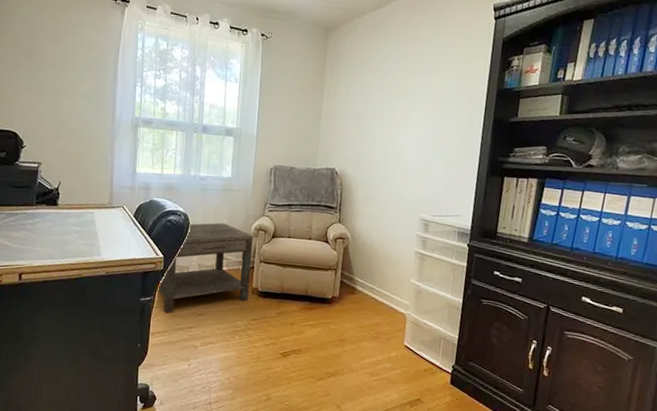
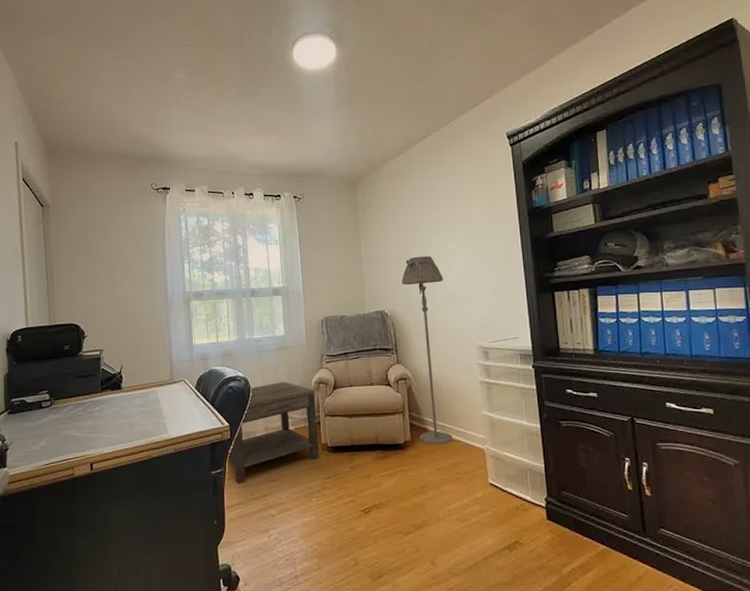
floor lamp: none [347,119,400,305] -> present [402,255,454,445]

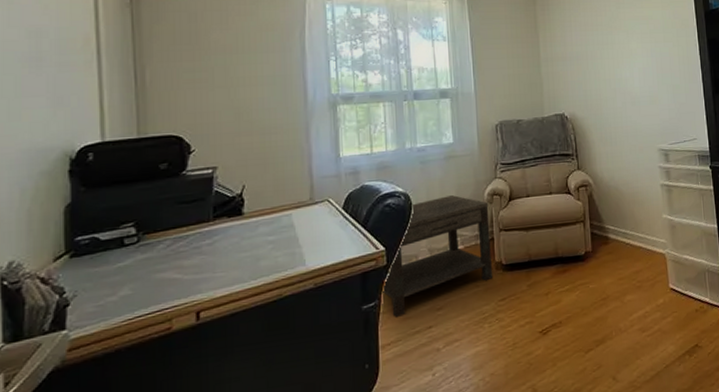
floor lamp: present [402,255,454,445] -> none [582,56,635,254]

